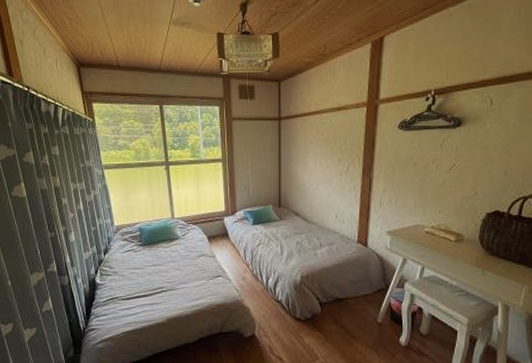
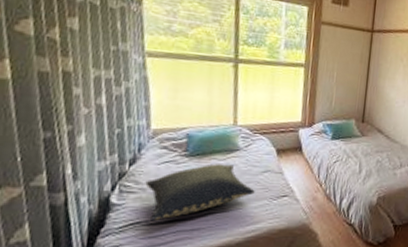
pillow: none [116,251,195,297] -> present [145,164,255,222]

